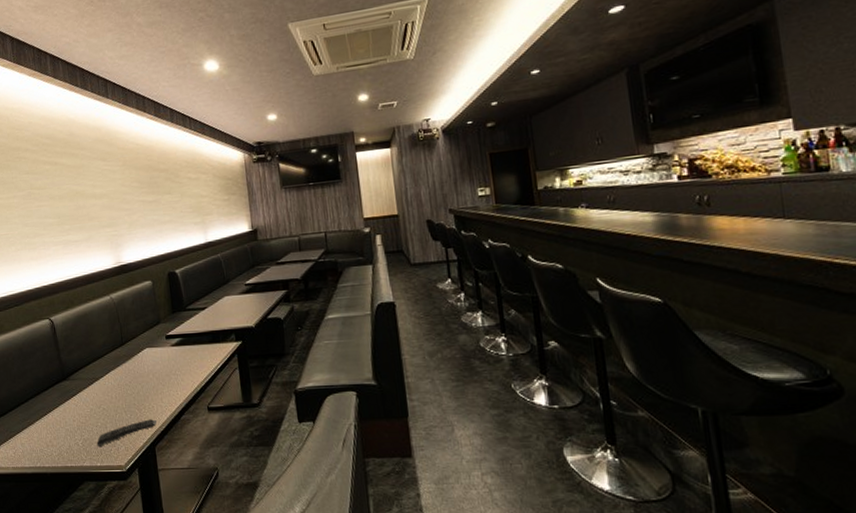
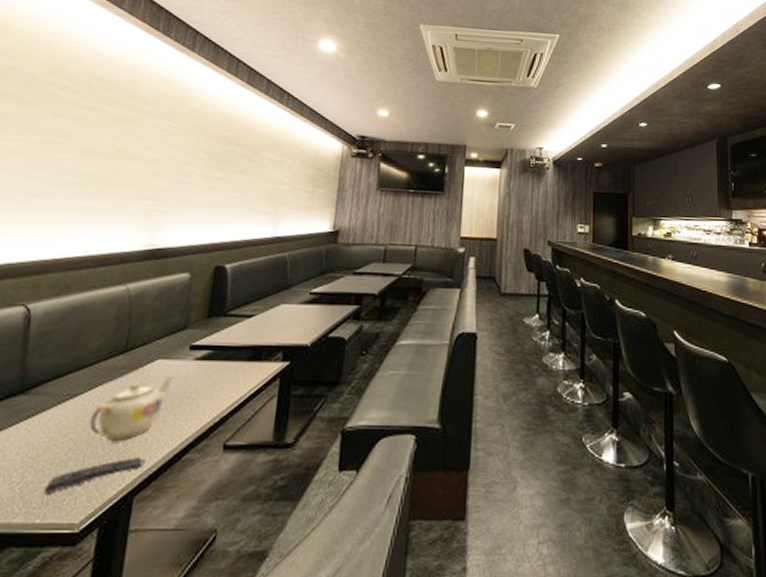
teapot: none [112,358,162,408] -> present [89,374,177,440]

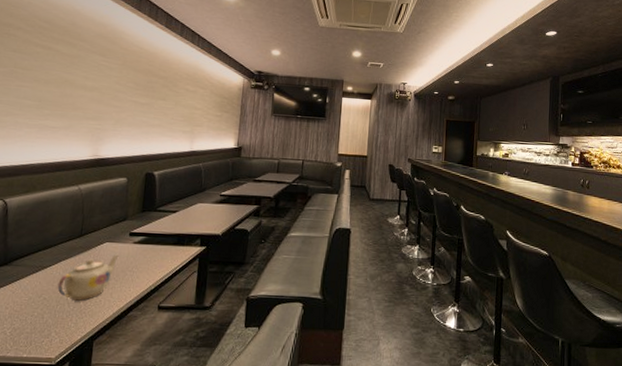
remote control: present [43,457,147,494] -> none [27,313,102,337]

